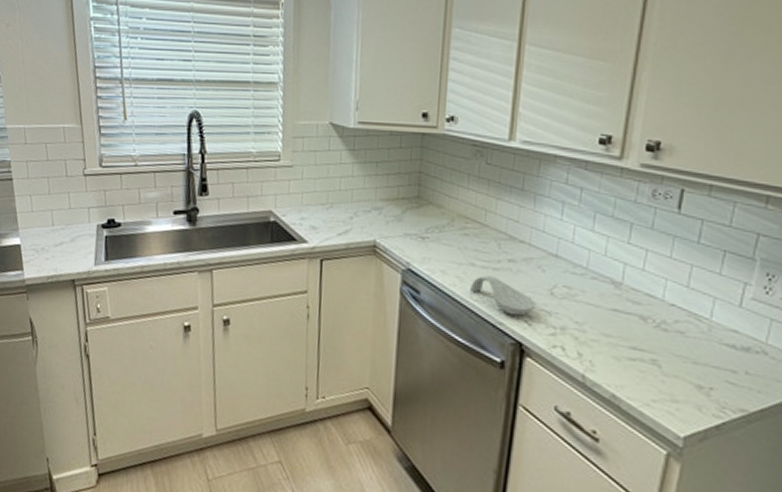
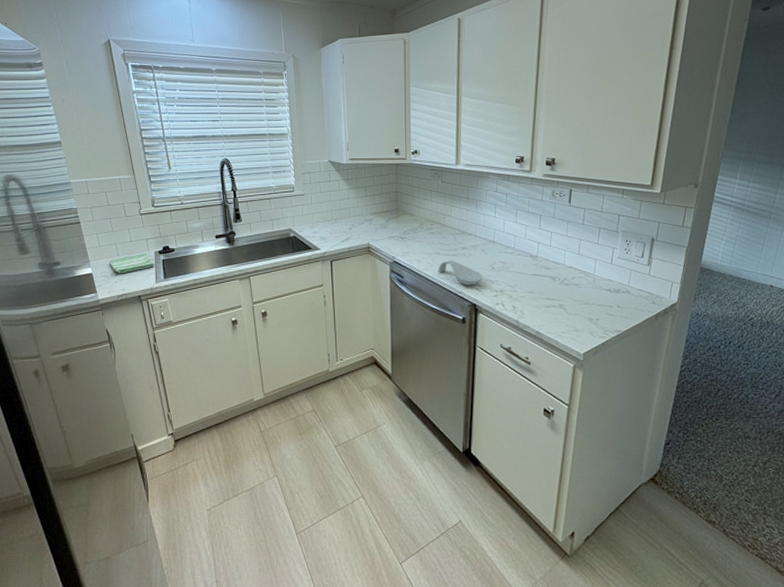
dish towel: none [41,225,96,248] -> present [109,253,155,273]

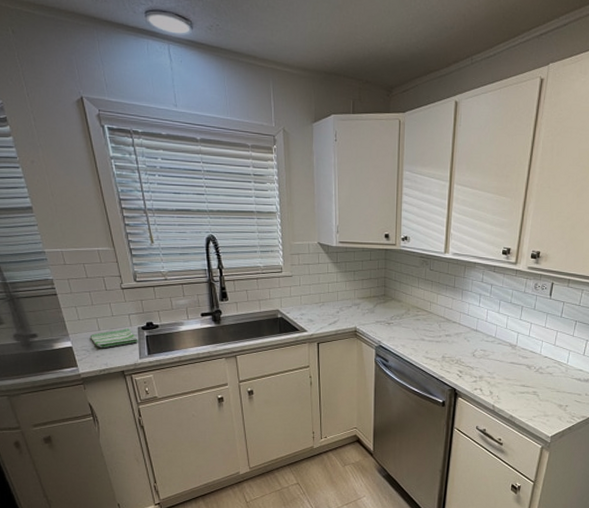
spoon rest: present [438,260,483,286] -> none [422,346,464,371]

